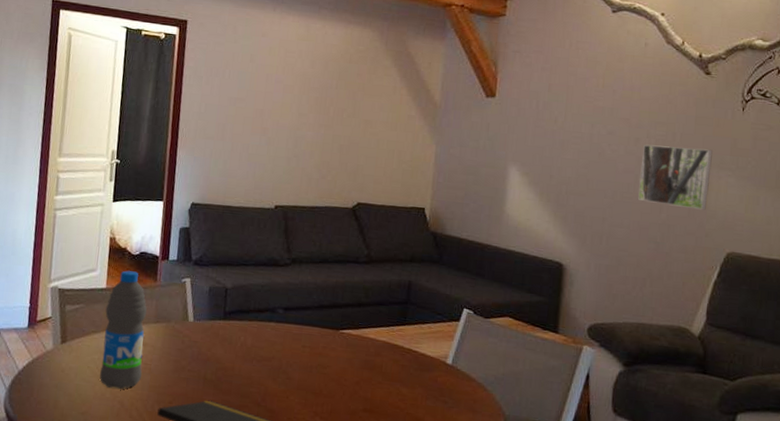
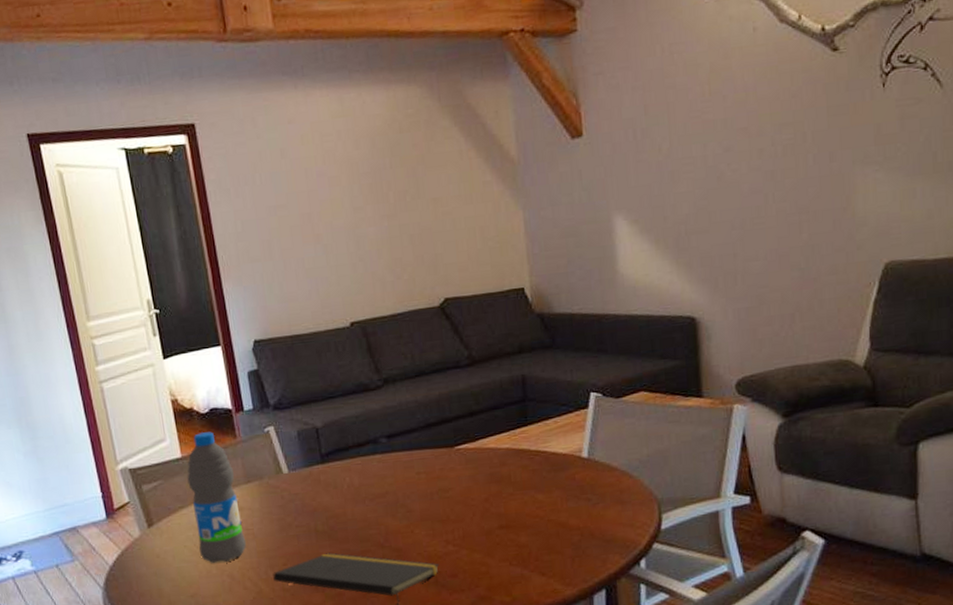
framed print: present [637,144,713,210] -> none [769,143,854,224]

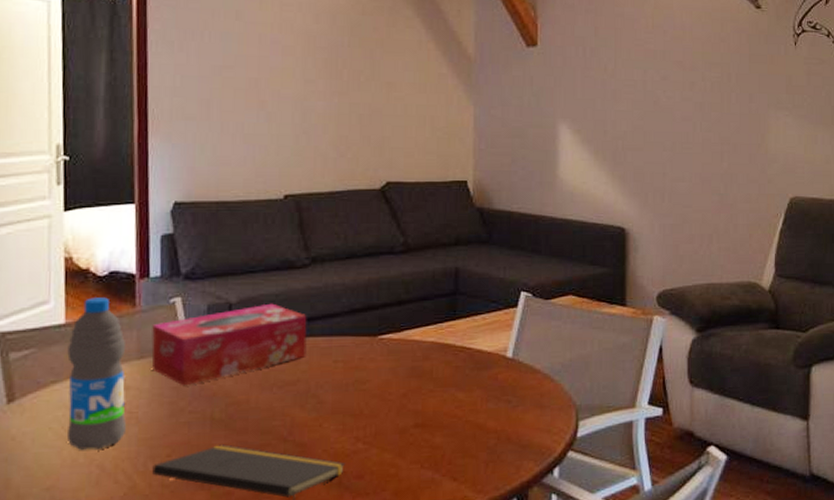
tissue box: none [253,424,391,504] -> present [151,303,307,386]

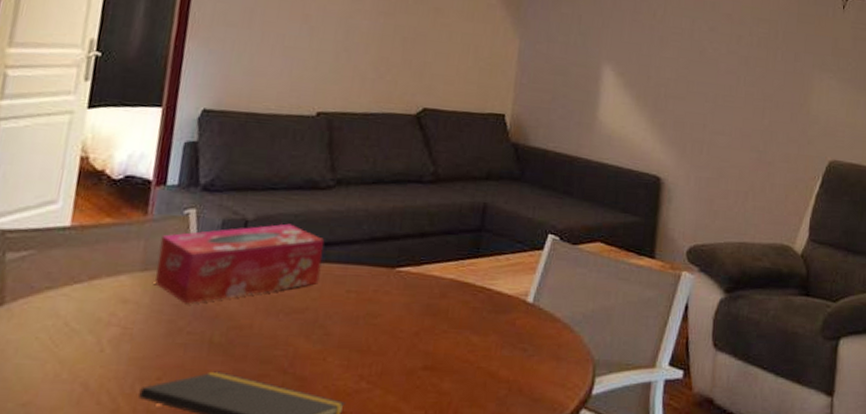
water bottle: present [67,297,127,450] -> none [53,201,131,365]

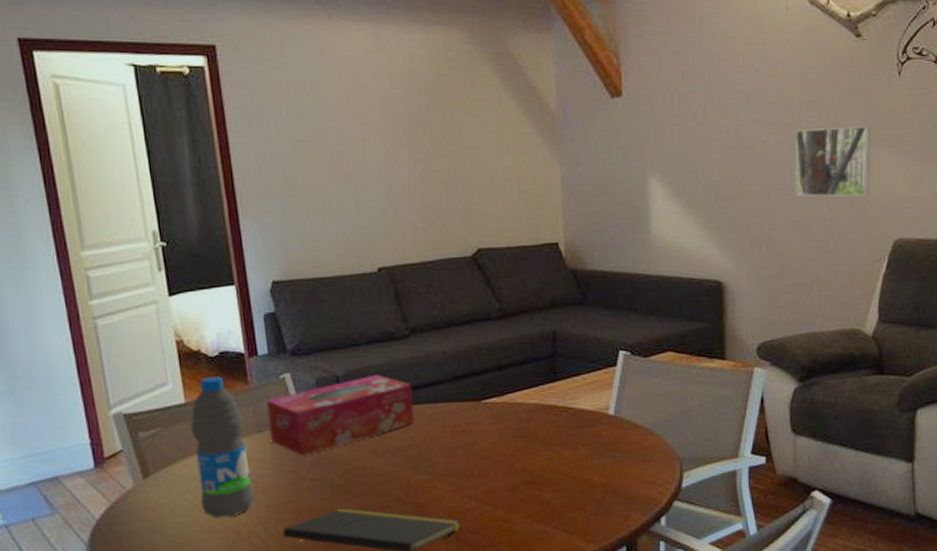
water bottle: none [53,201,131,365] -> present [190,376,255,518]
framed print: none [739,42,815,115] -> present [794,125,871,197]

